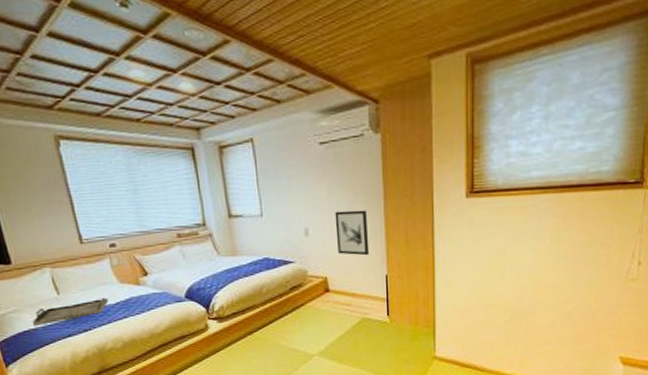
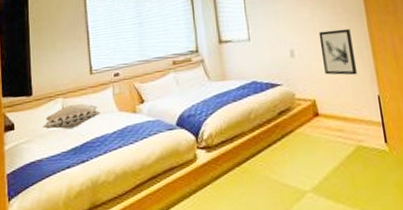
decorative pillow: none [31,274,99,299] -> present [43,104,100,129]
serving tray: present [32,297,109,326] -> none [39,126,107,157]

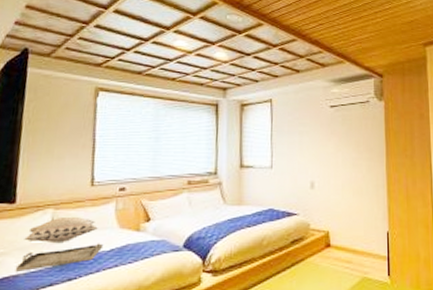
serving tray: none [39,126,107,157] -> present [15,243,104,272]
wall art: present [318,28,358,76] -> none [340,167,372,211]

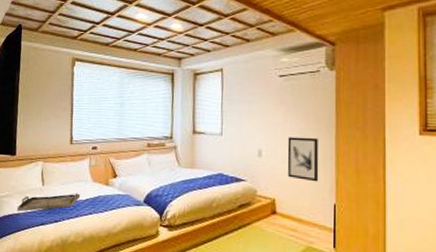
decorative pillow: present [24,216,98,243] -> none [22,168,76,190]
wall art: none [340,167,372,211] -> present [287,137,319,182]

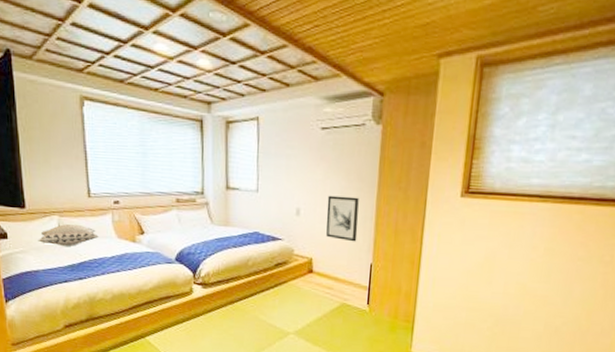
serving tray: present [17,193,81,211] -> none [35,250,106,268]
decorative pillow: none [22,168,76,190] -> present [38,223,99,246]

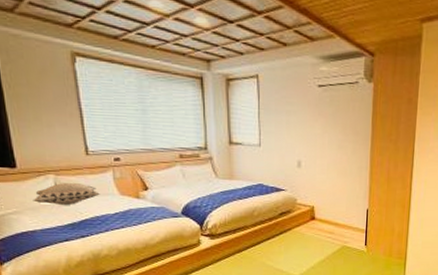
wall art: present [326,195,359,242] -> none [325,148,355,190]

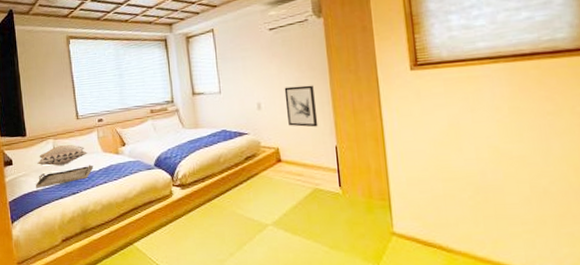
serving tray: none [31,207,108,228] -> present [35,164,94,188]
wall art: none [325,148,355,190] -> present [284,85,318,128]

